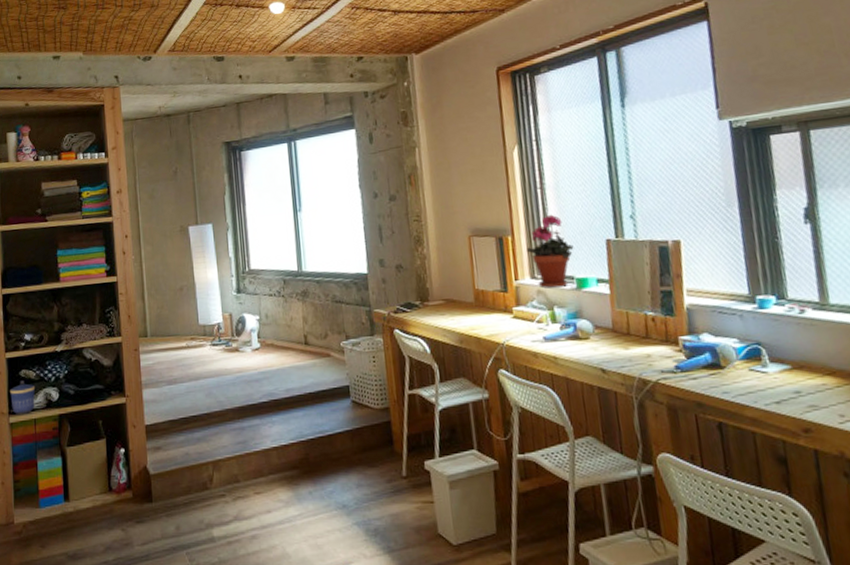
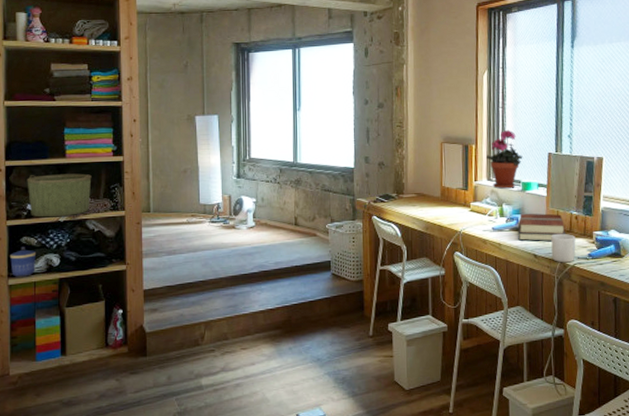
basket: none [23,298,86,348] -> present [27,173,92,218]
books: none [576,316,642,353] -> present [517,213,566,242]
mug: none [622,340,658,379] -> present [551,233,576,263]

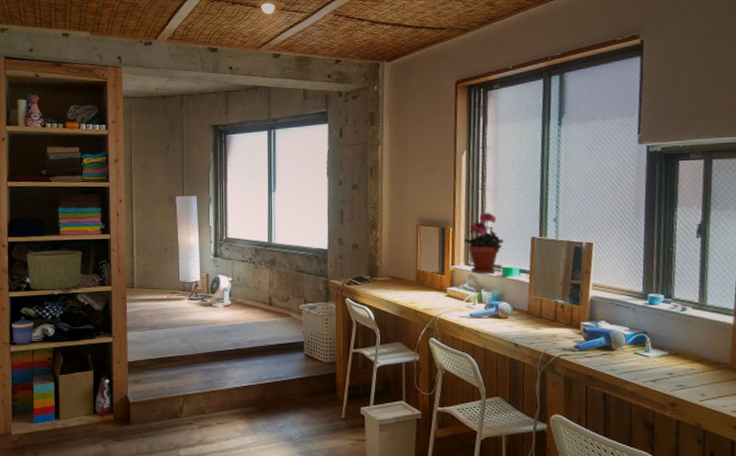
books: present [517,213,566,242] -> none [497,300,550,331]
mug: present [551,233,576,263] -> none [534,322,561,354]

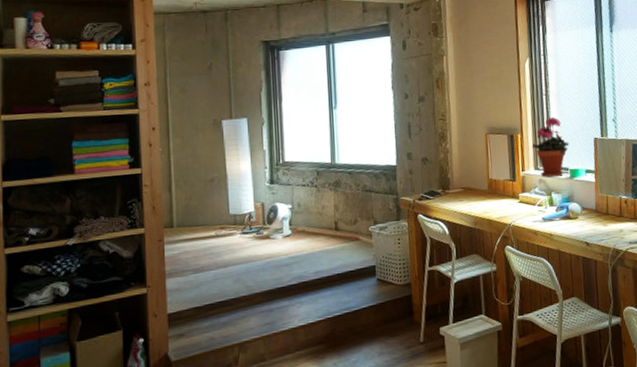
decorative jar: present [12,317,34,345] -> none [9,277,41,312]
basket: present [26,250,82,290] -> none [28,190,105,243]

